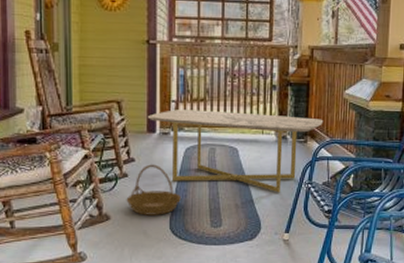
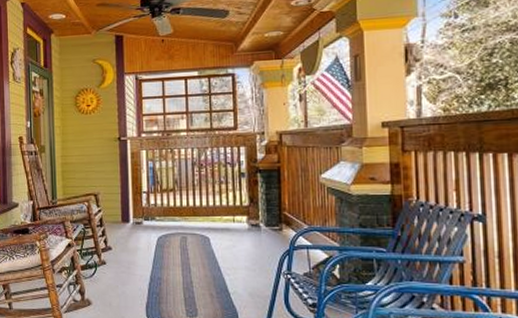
basket: present [126,164,181,215] -> none [105,252,156,302]
coffee table: present [147,110,324,193] -> none [121,200,299,283]

